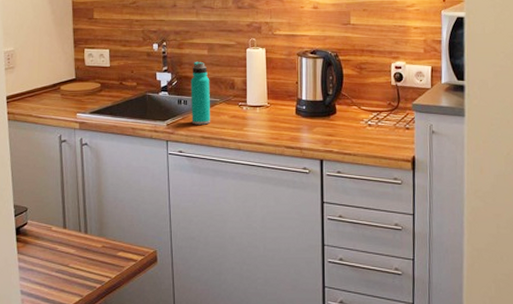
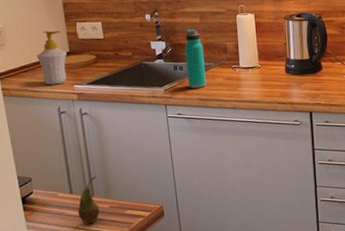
soap bottle: none [44,56,72,112] -> present [37,30,67,85]
fruit: none [69,212,92,264] -> present [77,177,100,225]

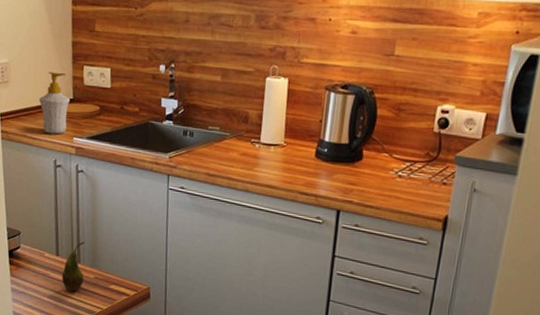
water bottle: present [185,29,207,89] -> none [196,88,221,161]

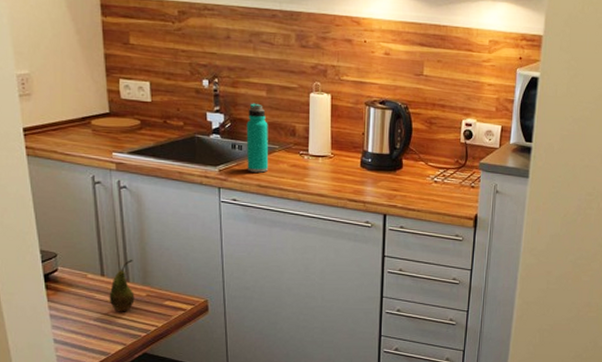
soap bottle: present [39,71,70,134] -> none [70,84,105,150]
water bottle: none [196,88,221,161] -> present [246,103,269,173]

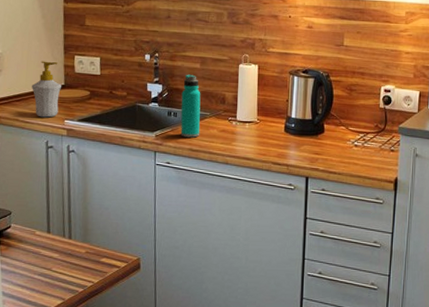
soap bottle: none [70,84,105,150] -> present [32,61,61,118]
fruit: present [109,260,135,312] -> none [52,218,76,268]

